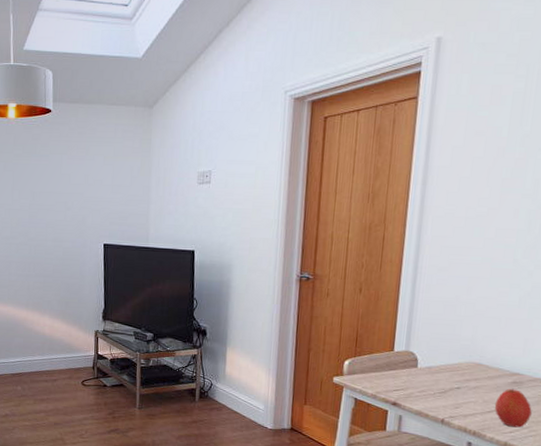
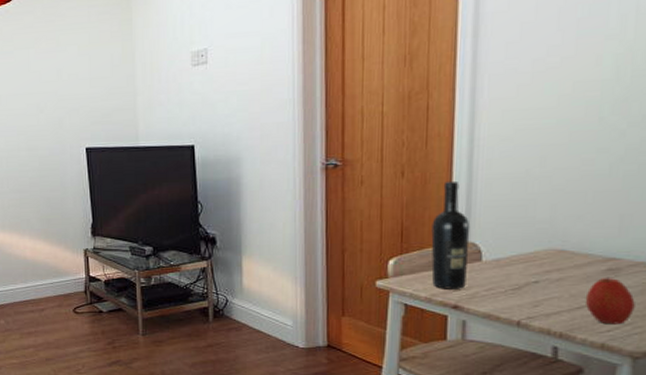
wine bottle: none [378,299,411,389] -> present [431,180,470,289]

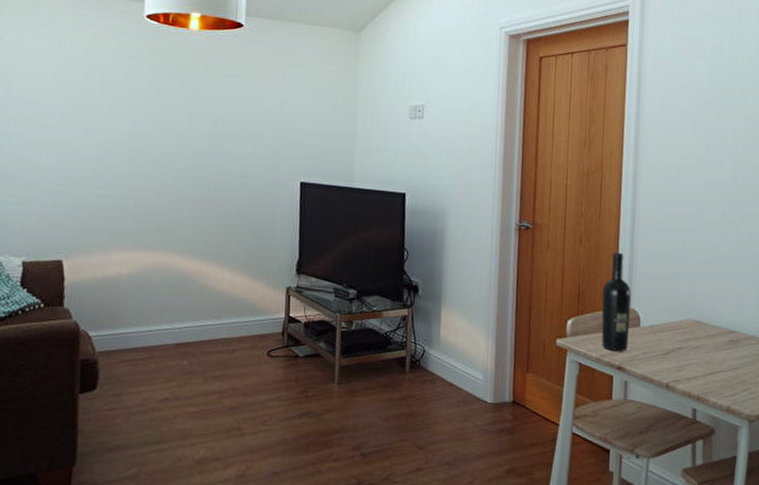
apple: present [585,277,635,325] -> none [715,347,750,390]

